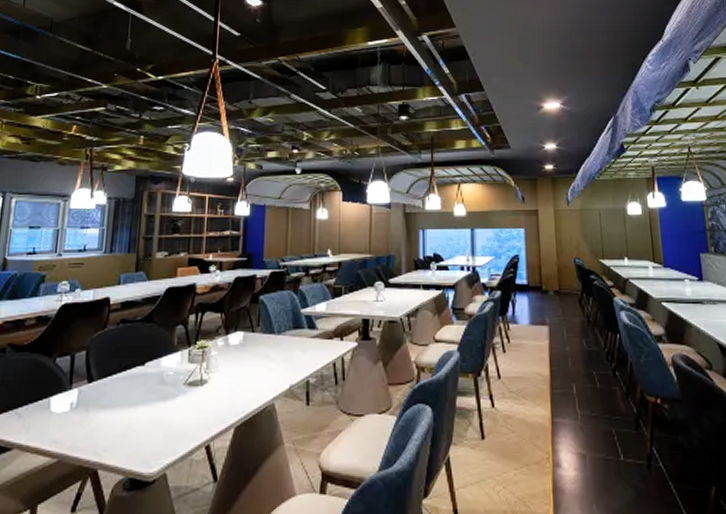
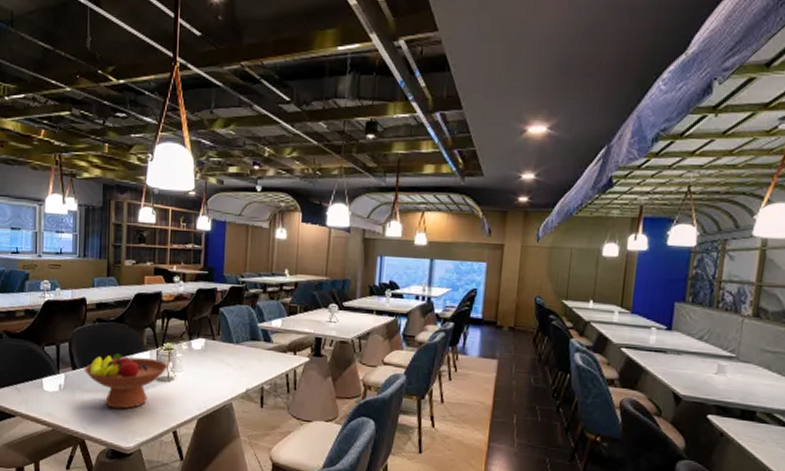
fruit bowl: none [102,358,202,425] -> present [84,353,168,409]

